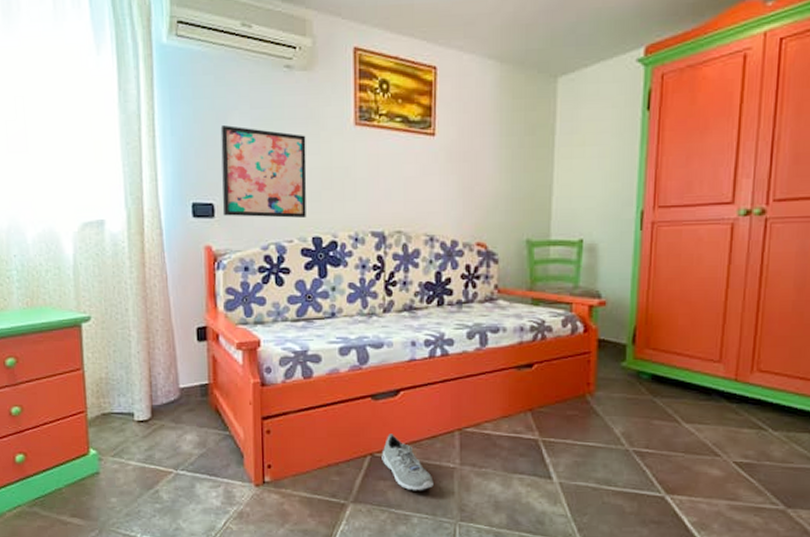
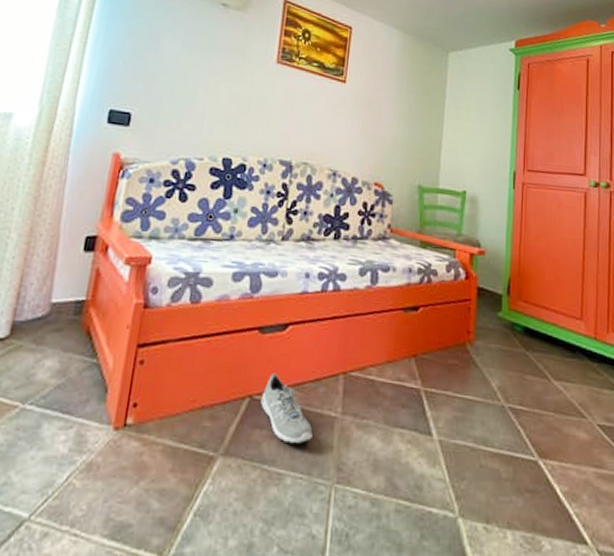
wall art: present [220,125,307,218] -> none [138,44,231,138]

